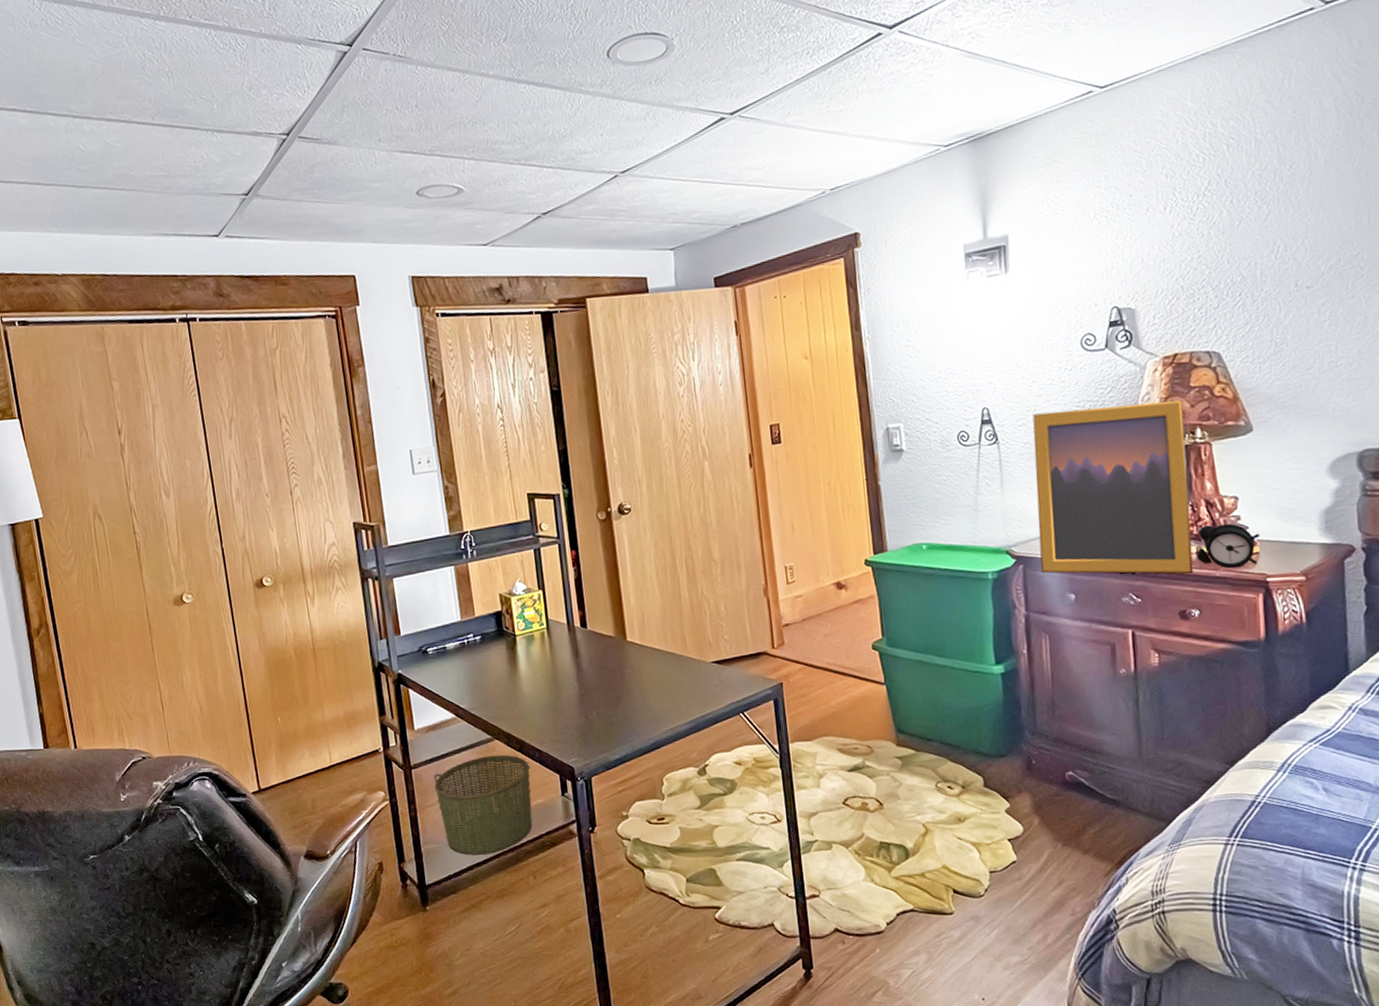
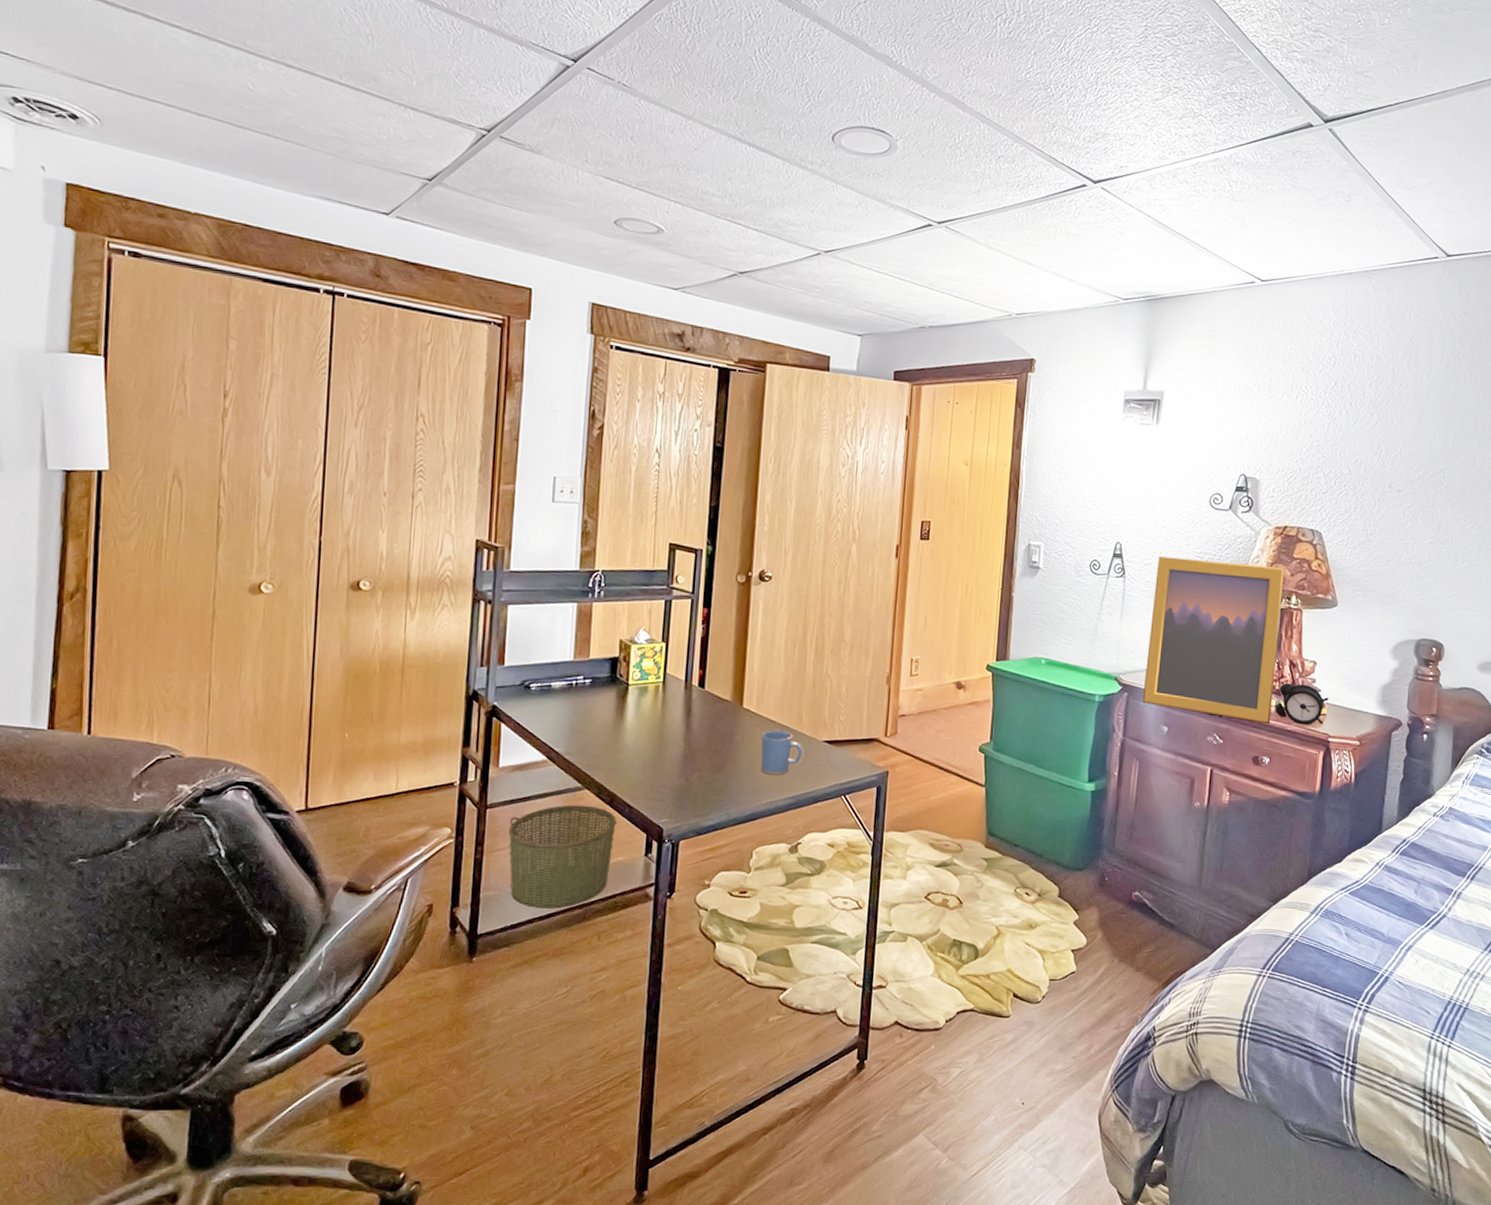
mug: none [650,657,694,703] -> present [761,730,803,775]

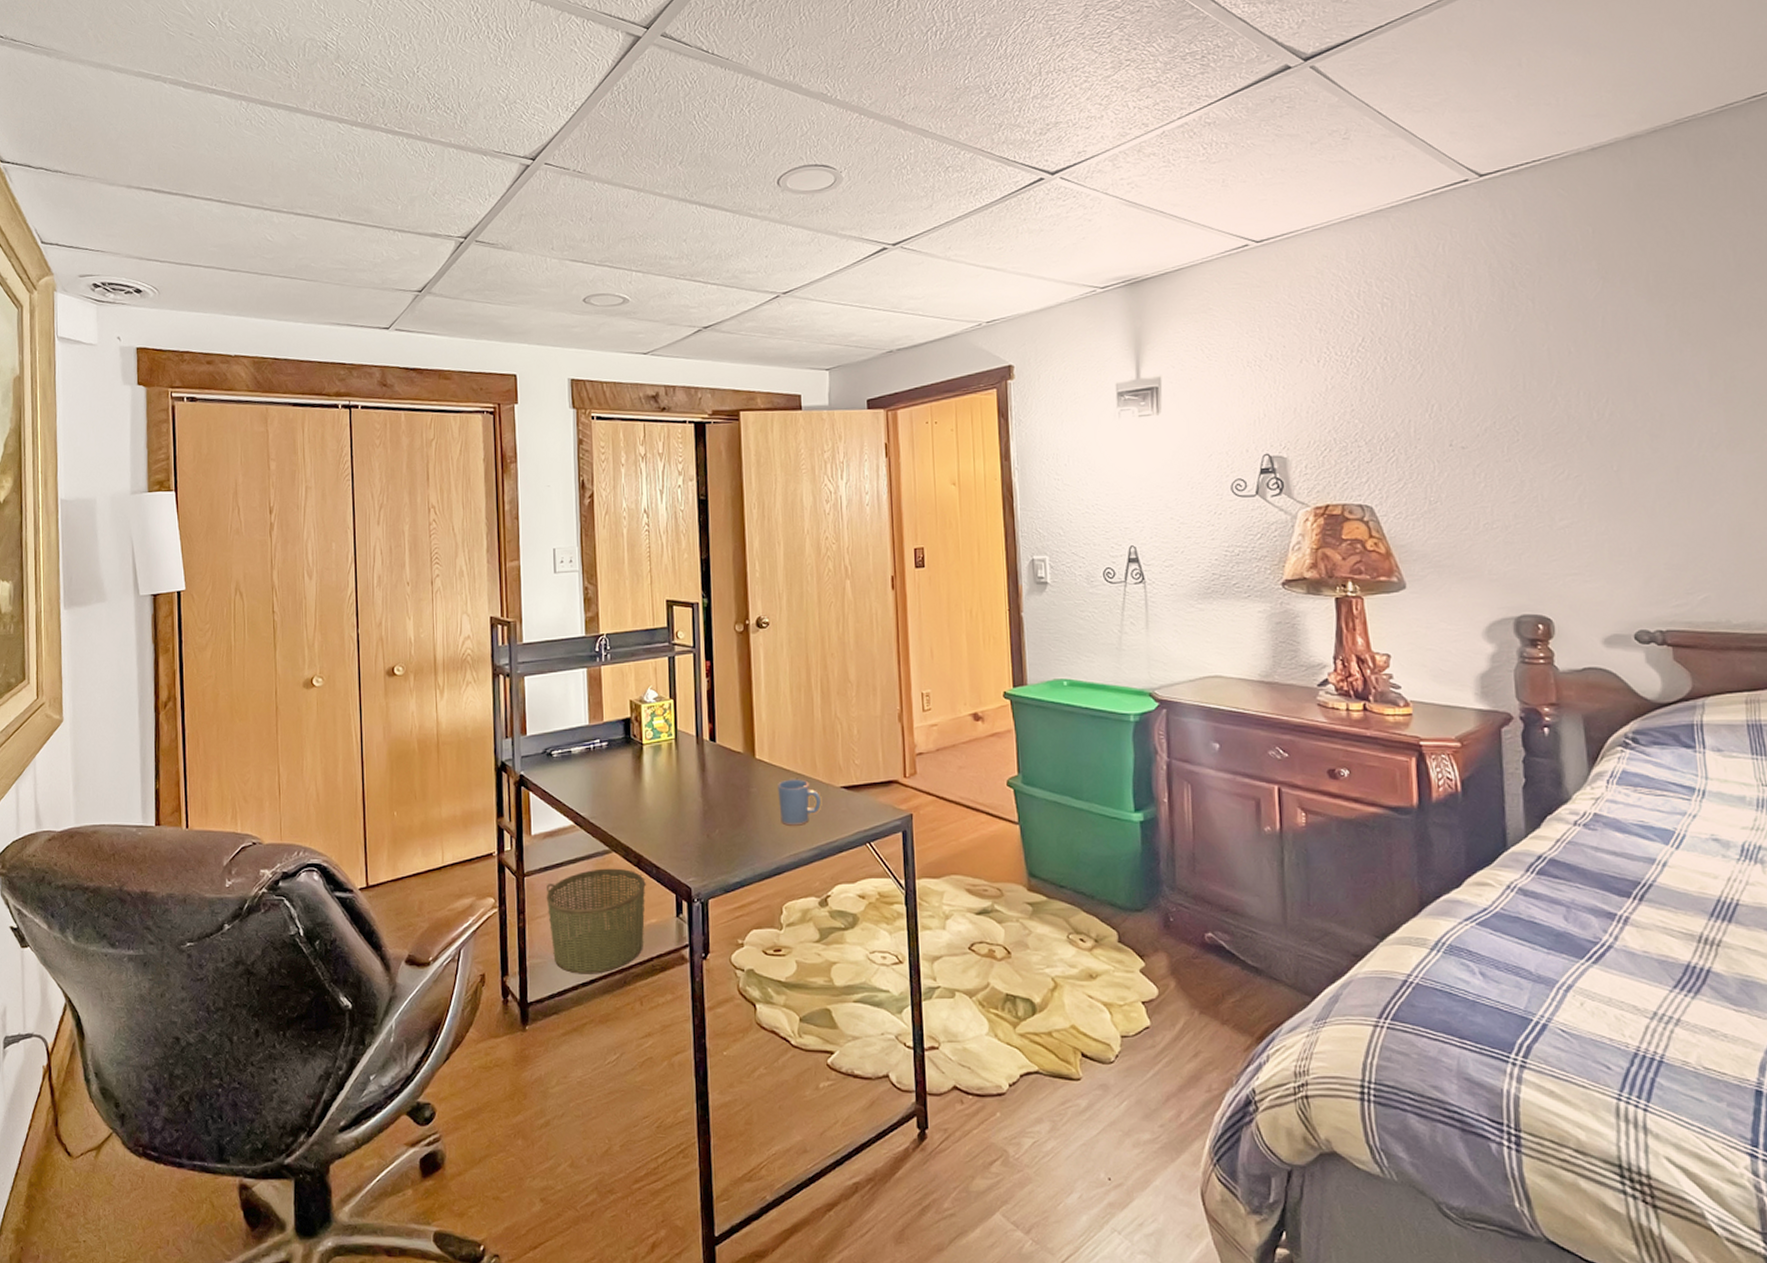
picture frame: present [1142,556,1284,725] -> none [1180,552,1344,732]
alarm clock: present [1274,683,1329,725] -> none [1345,681,1413,729]

